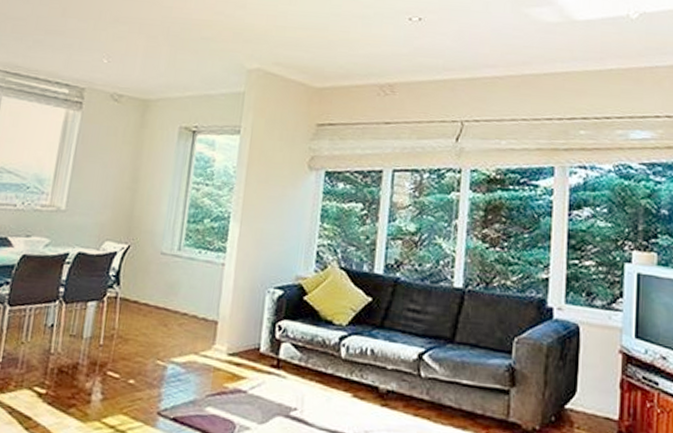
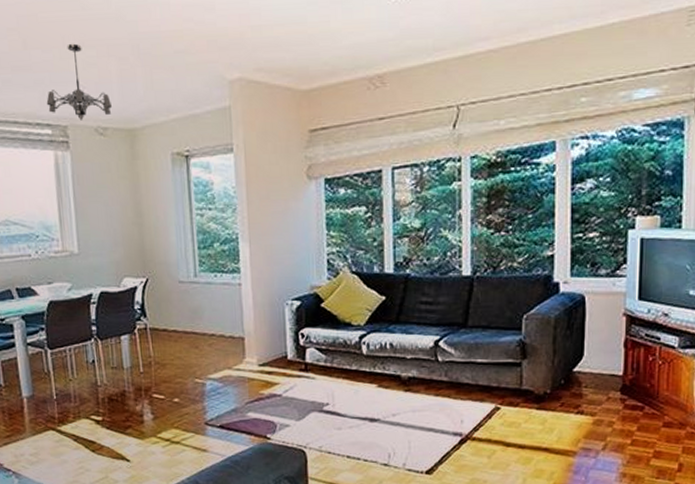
chandelier: none [70,17,132,85] -> present [46,43,112,120]

